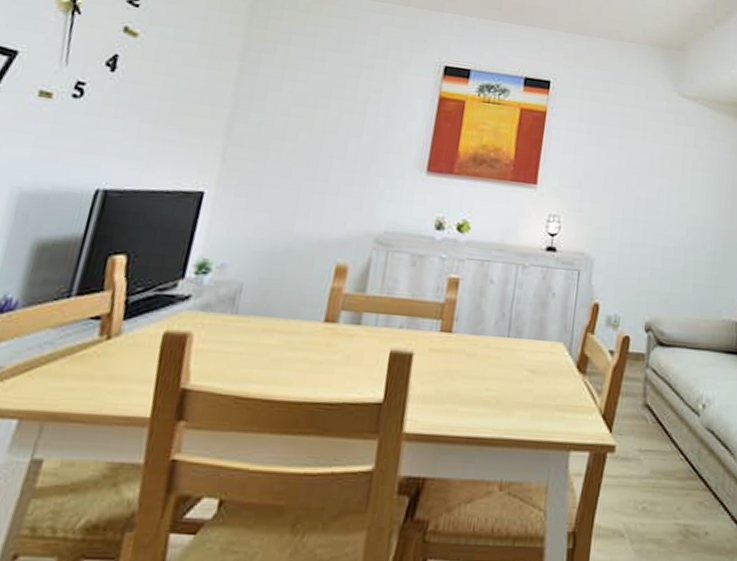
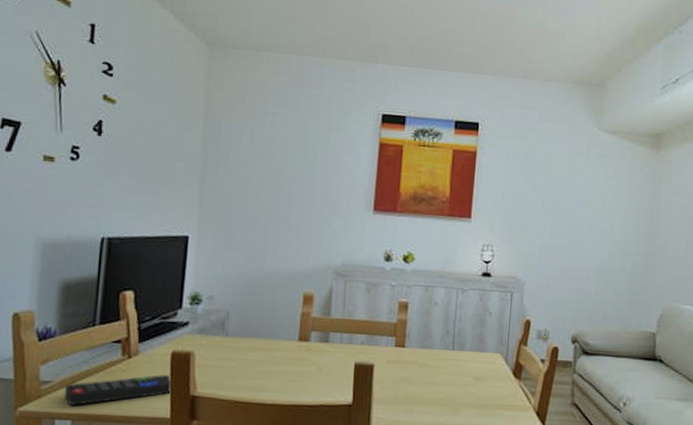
remote control: none [14,361,162,400] -> present [64,375,173,405]

